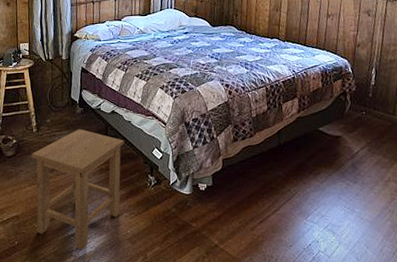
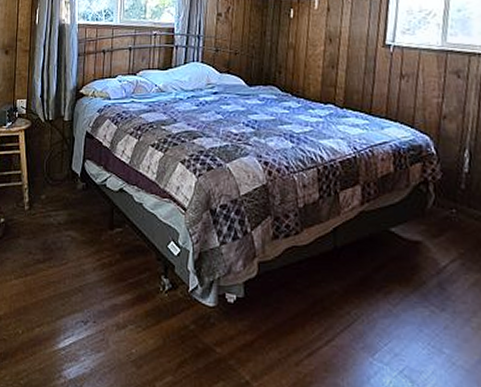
stool: present [32,129,125,250] -> none [21,209,134,370]

